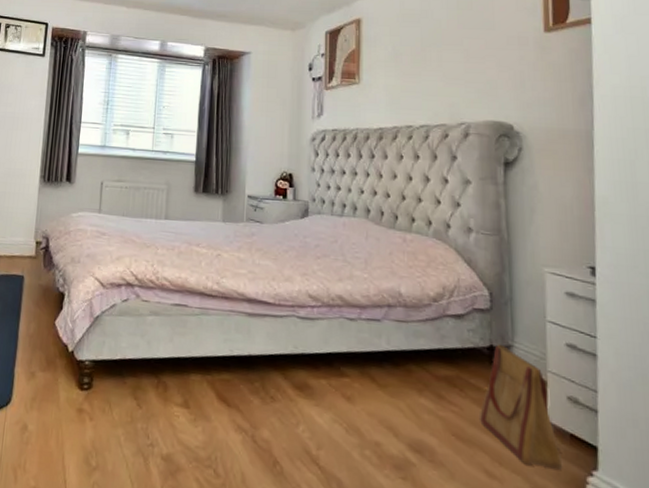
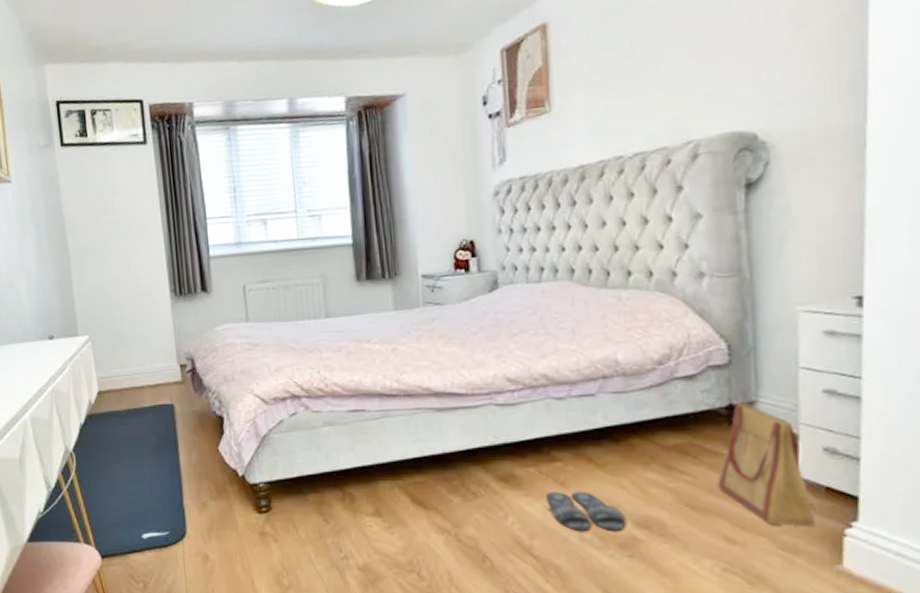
slippers: none [334,405,401,453] -> present [546,491,626,532]

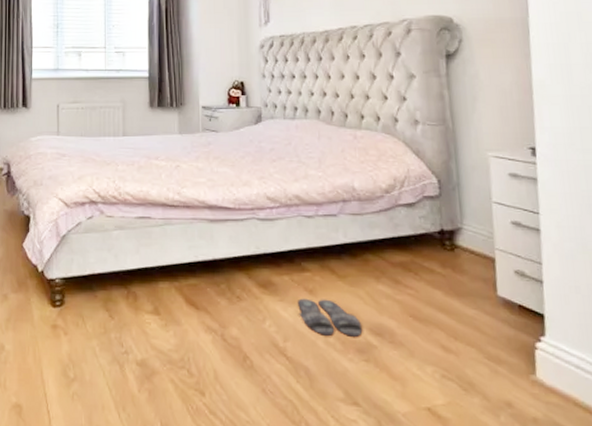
shopping bag: present [716,401,817,526] -> none [433,228,513,339]

